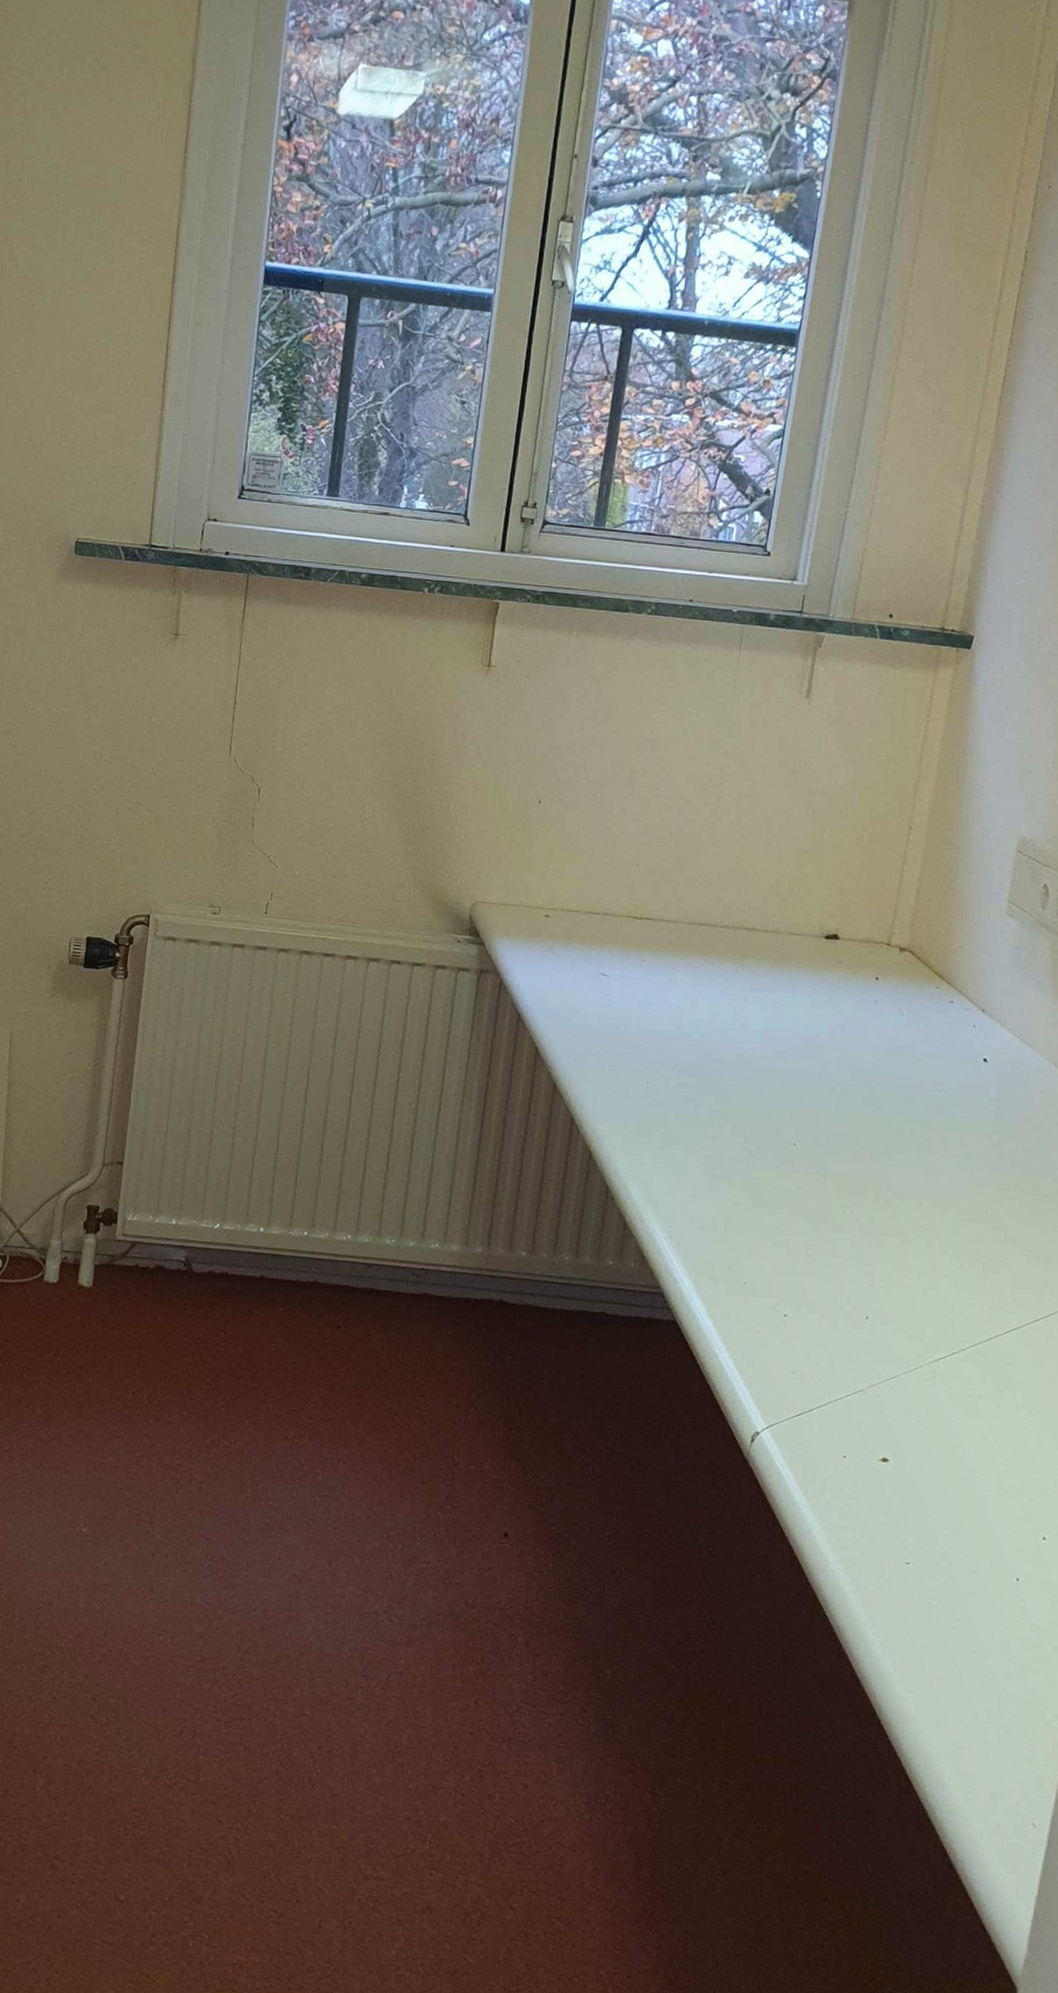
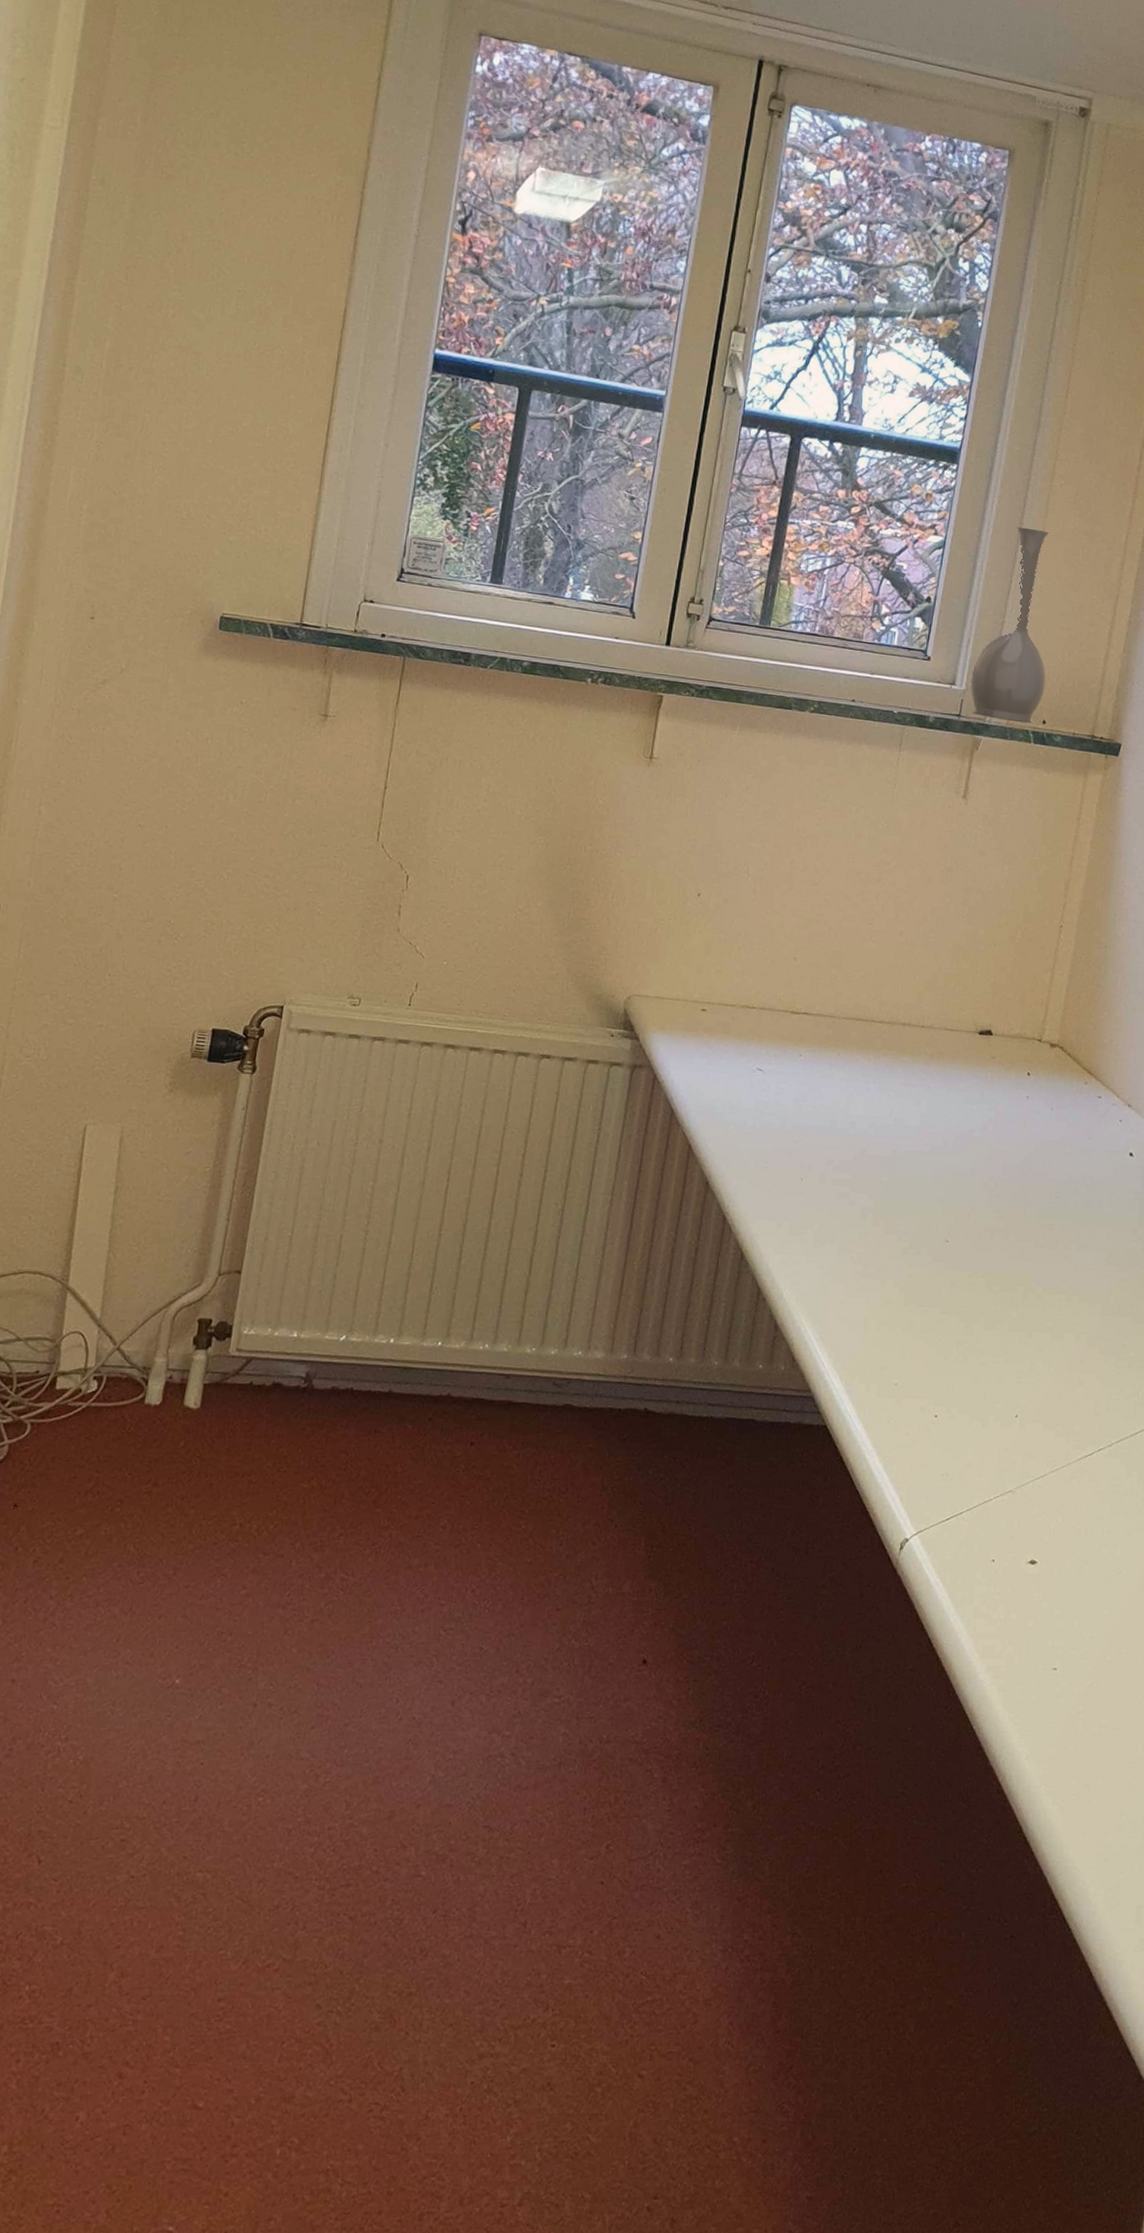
vase: none [812,410,895,618] -> present [970,526,1049,724]

